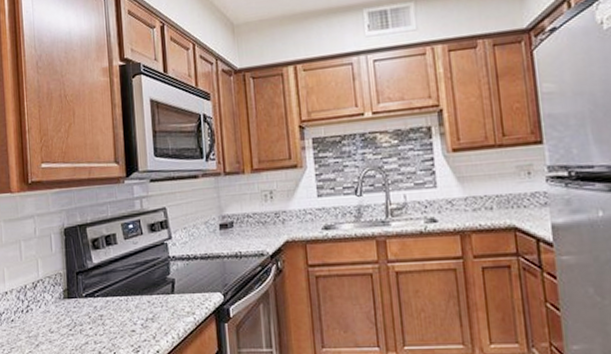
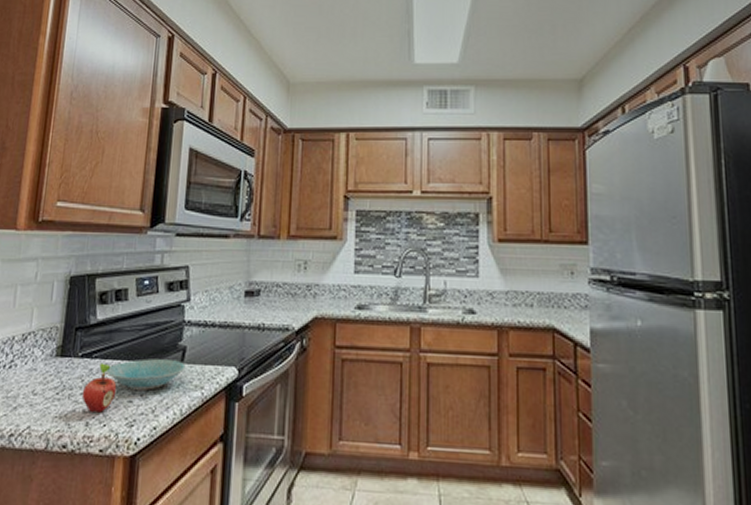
apple: none [91,300,120,343] -> present [82,362,117,413]
bowl: none [109,292,177,321] -> present [106,359,186,390]

